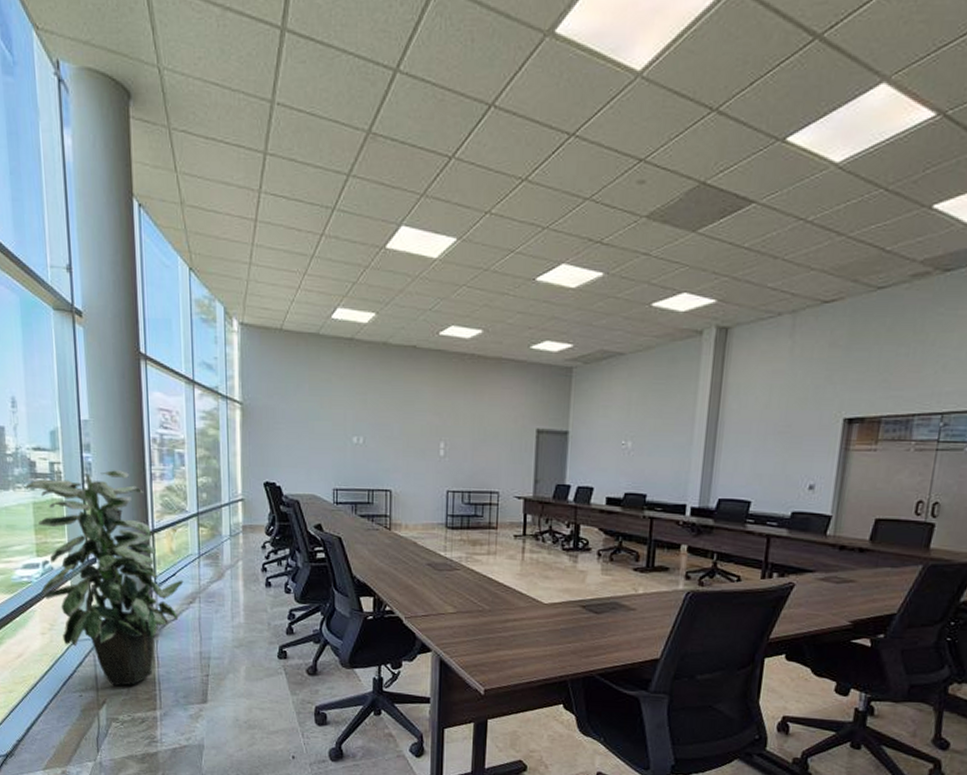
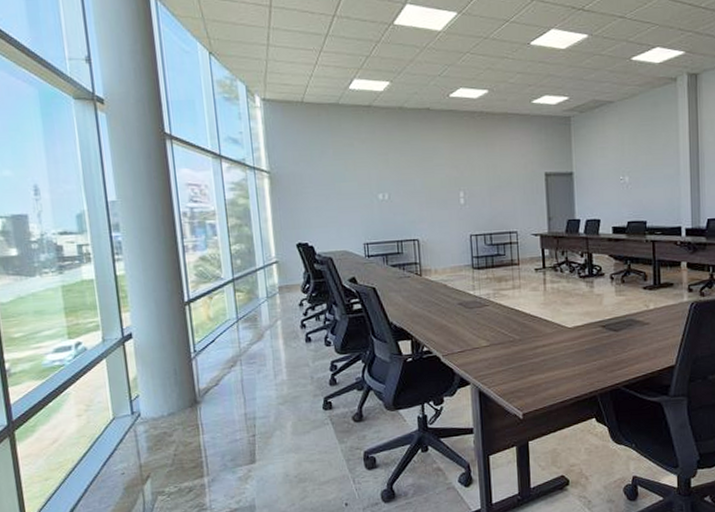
indoor plant: present [25,470,184,686] -> none [53,246,224,459]

